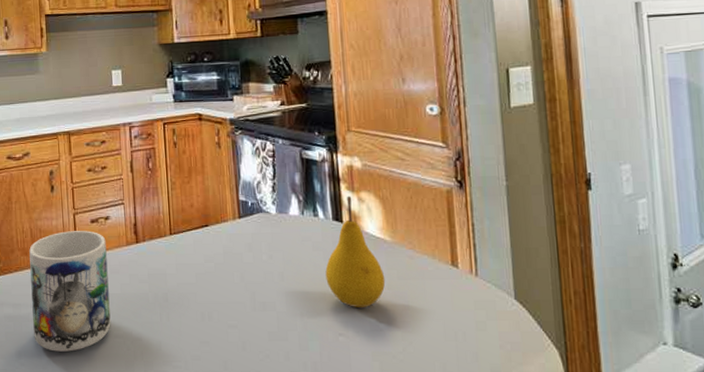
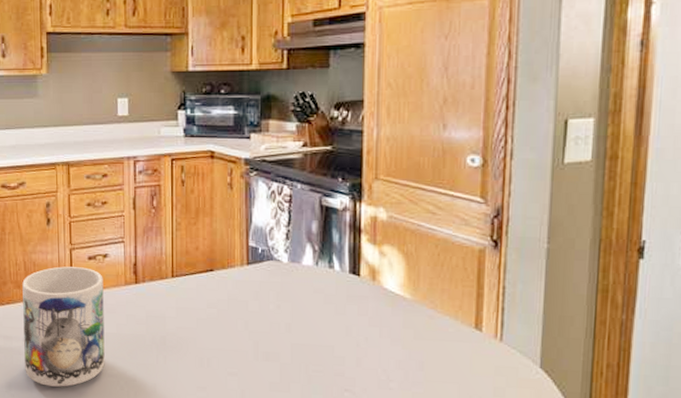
fruit: present [325,196,386,307] -> none [336,248,401,365]

